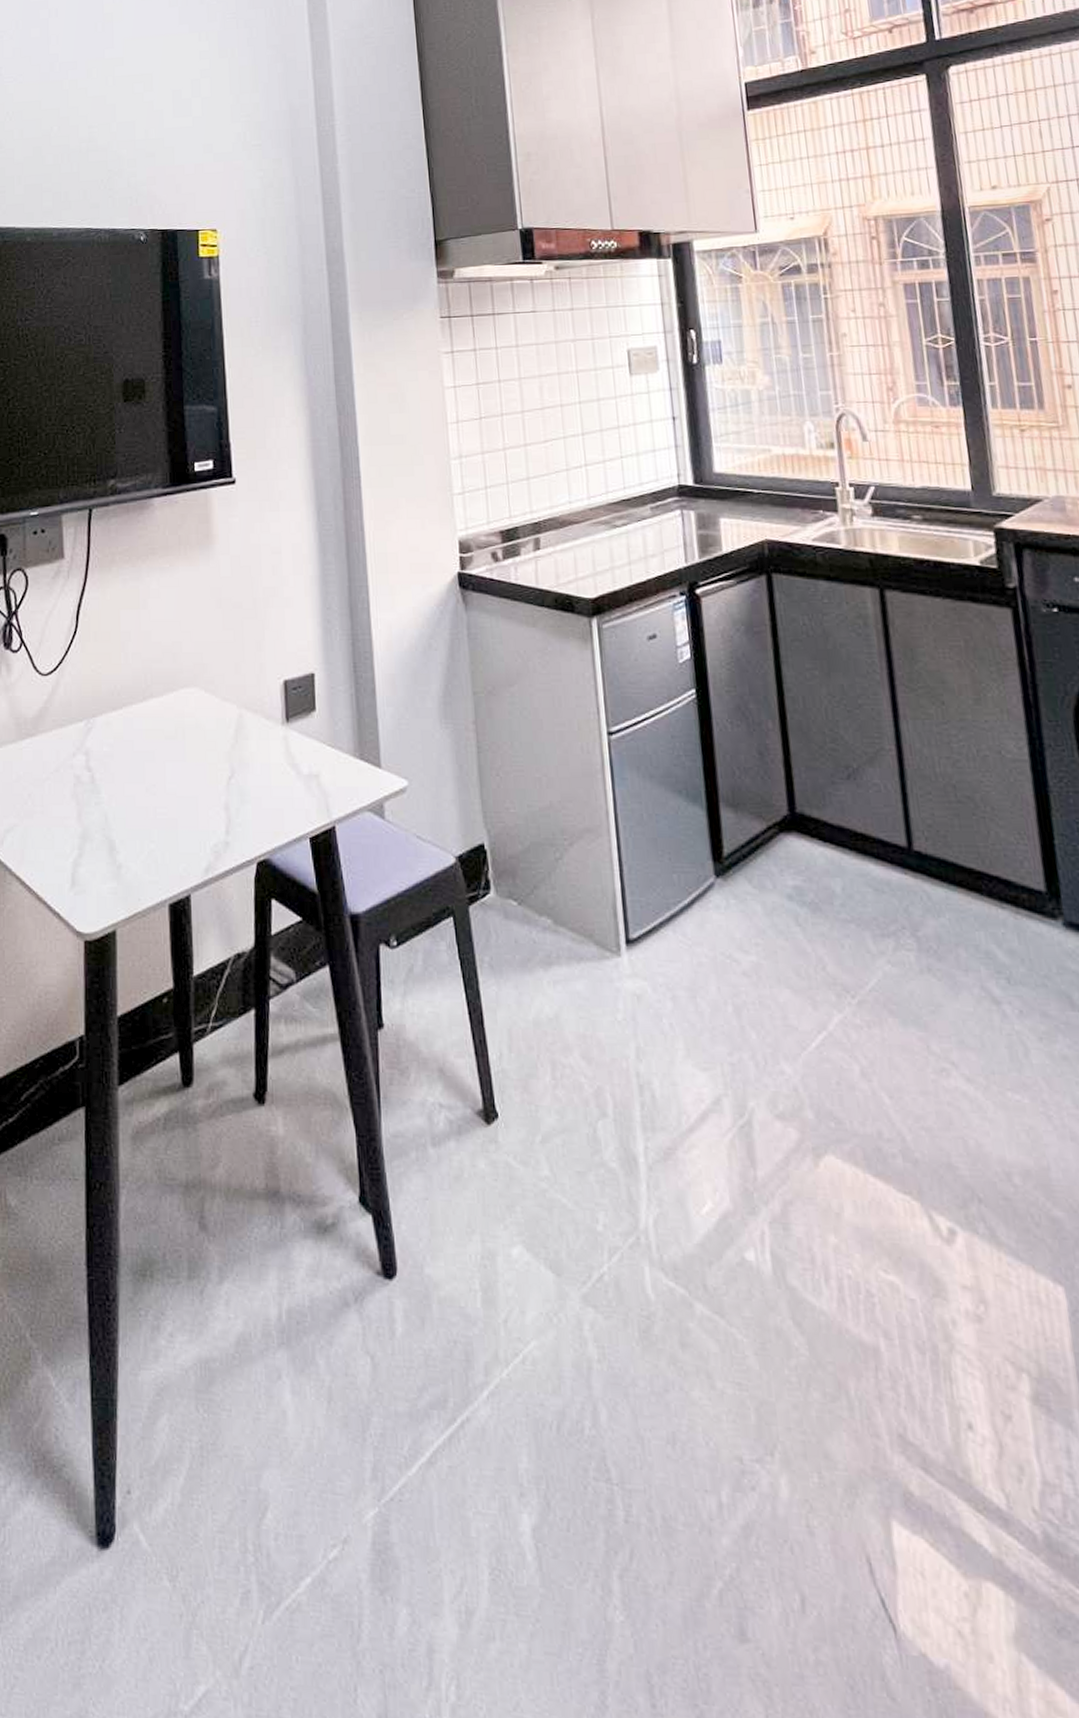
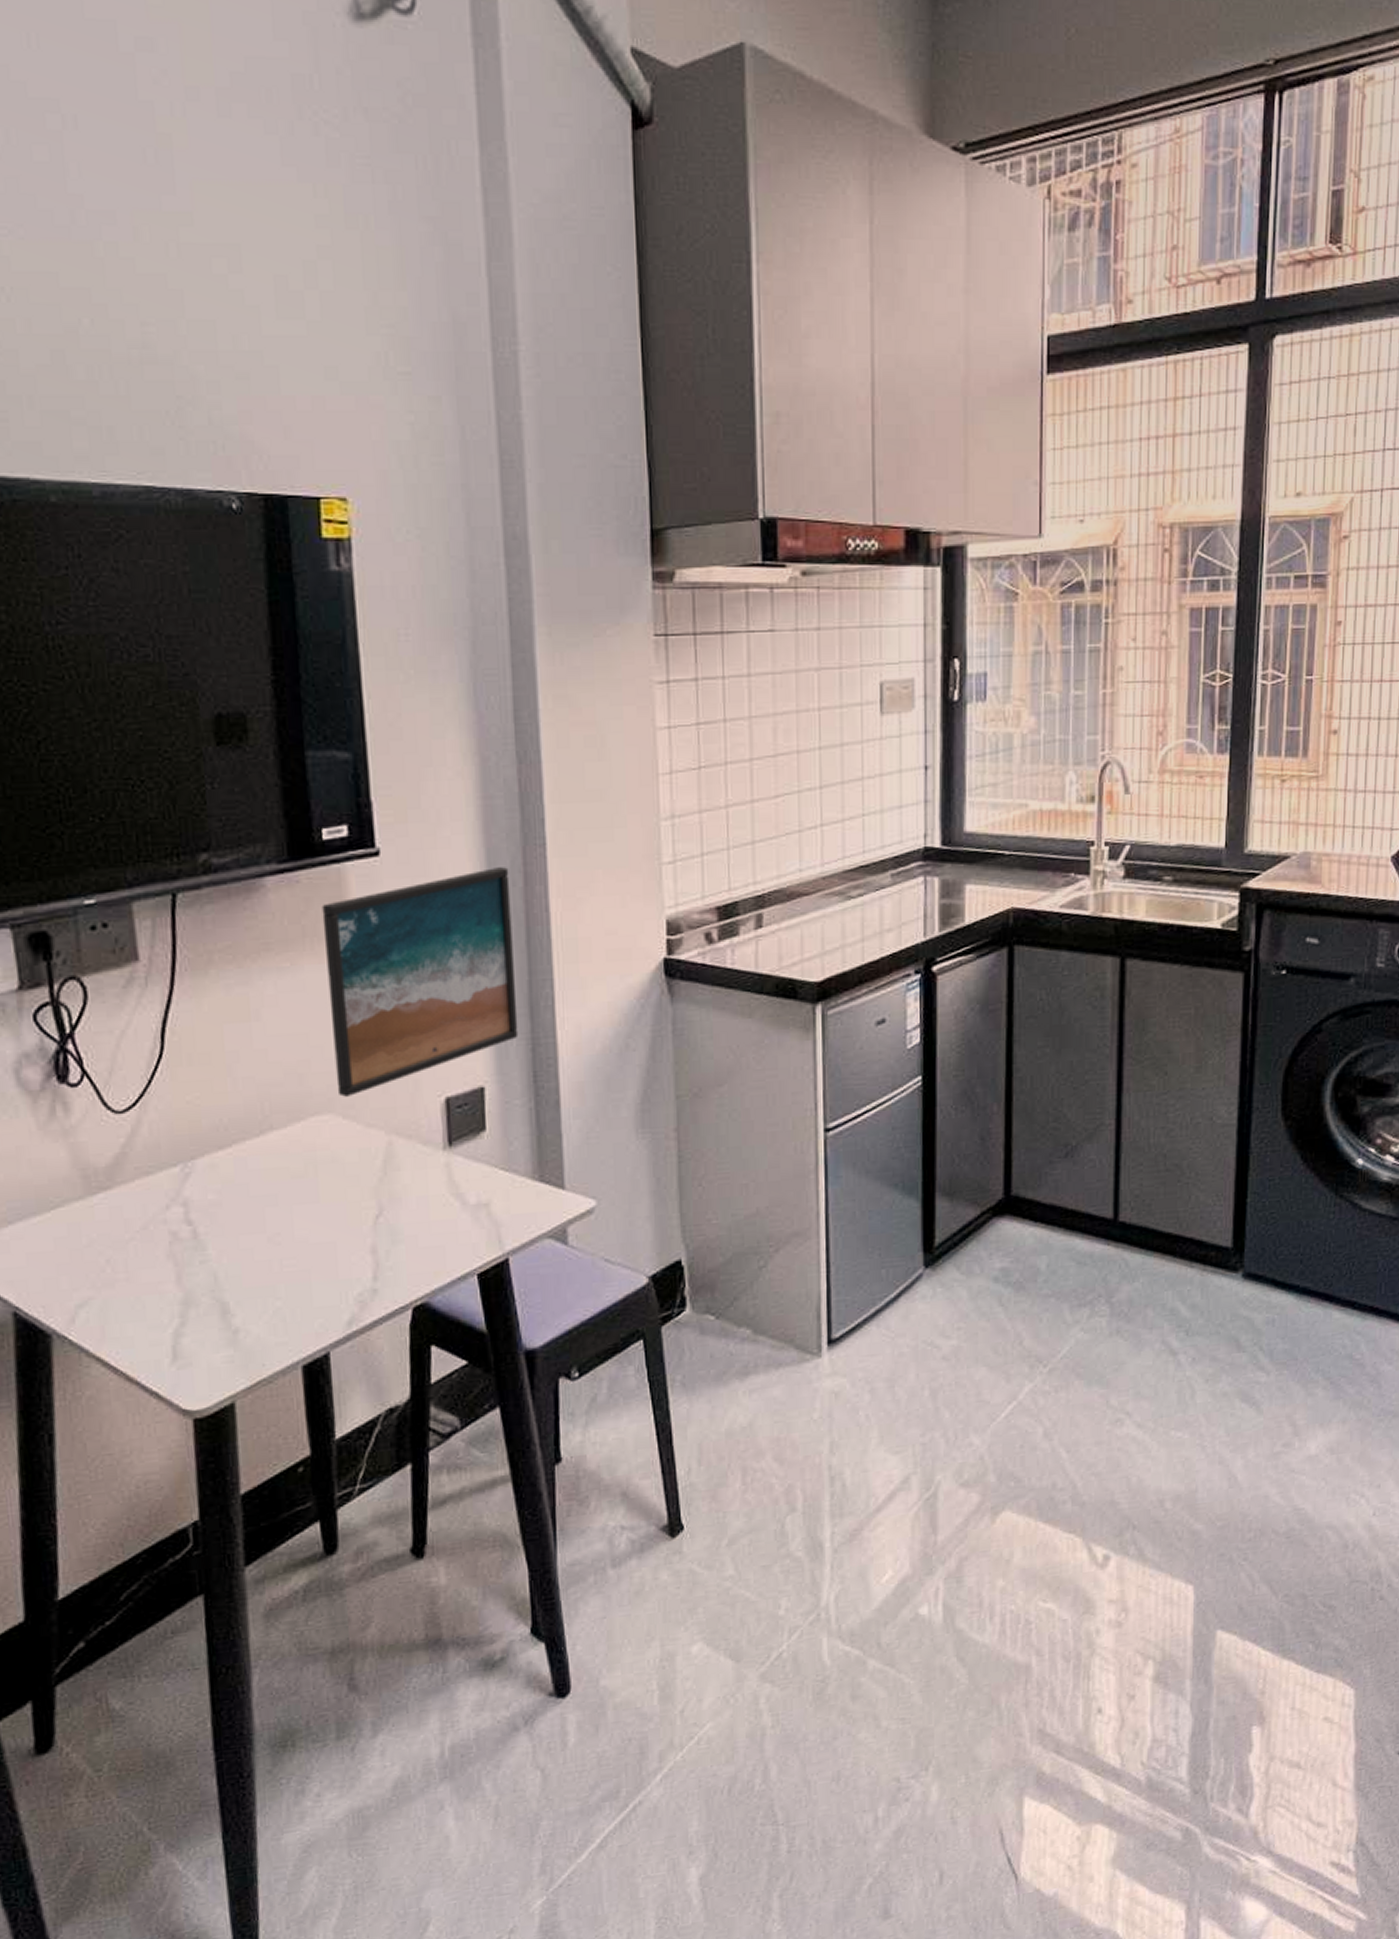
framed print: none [193,494,341,674] -> present [322,867,519,1097]

